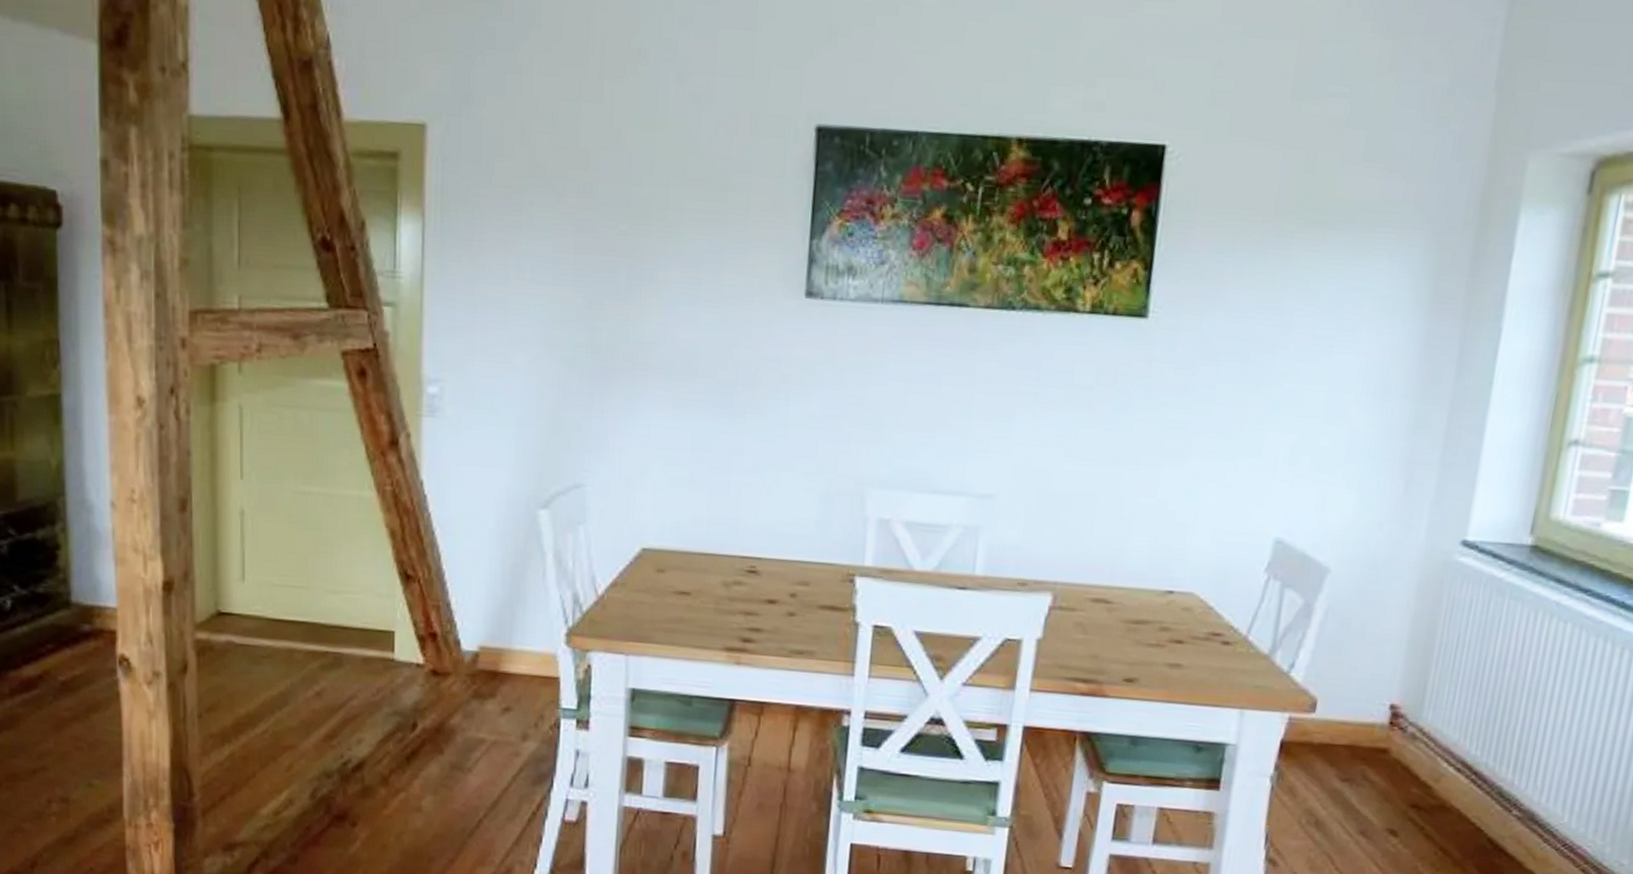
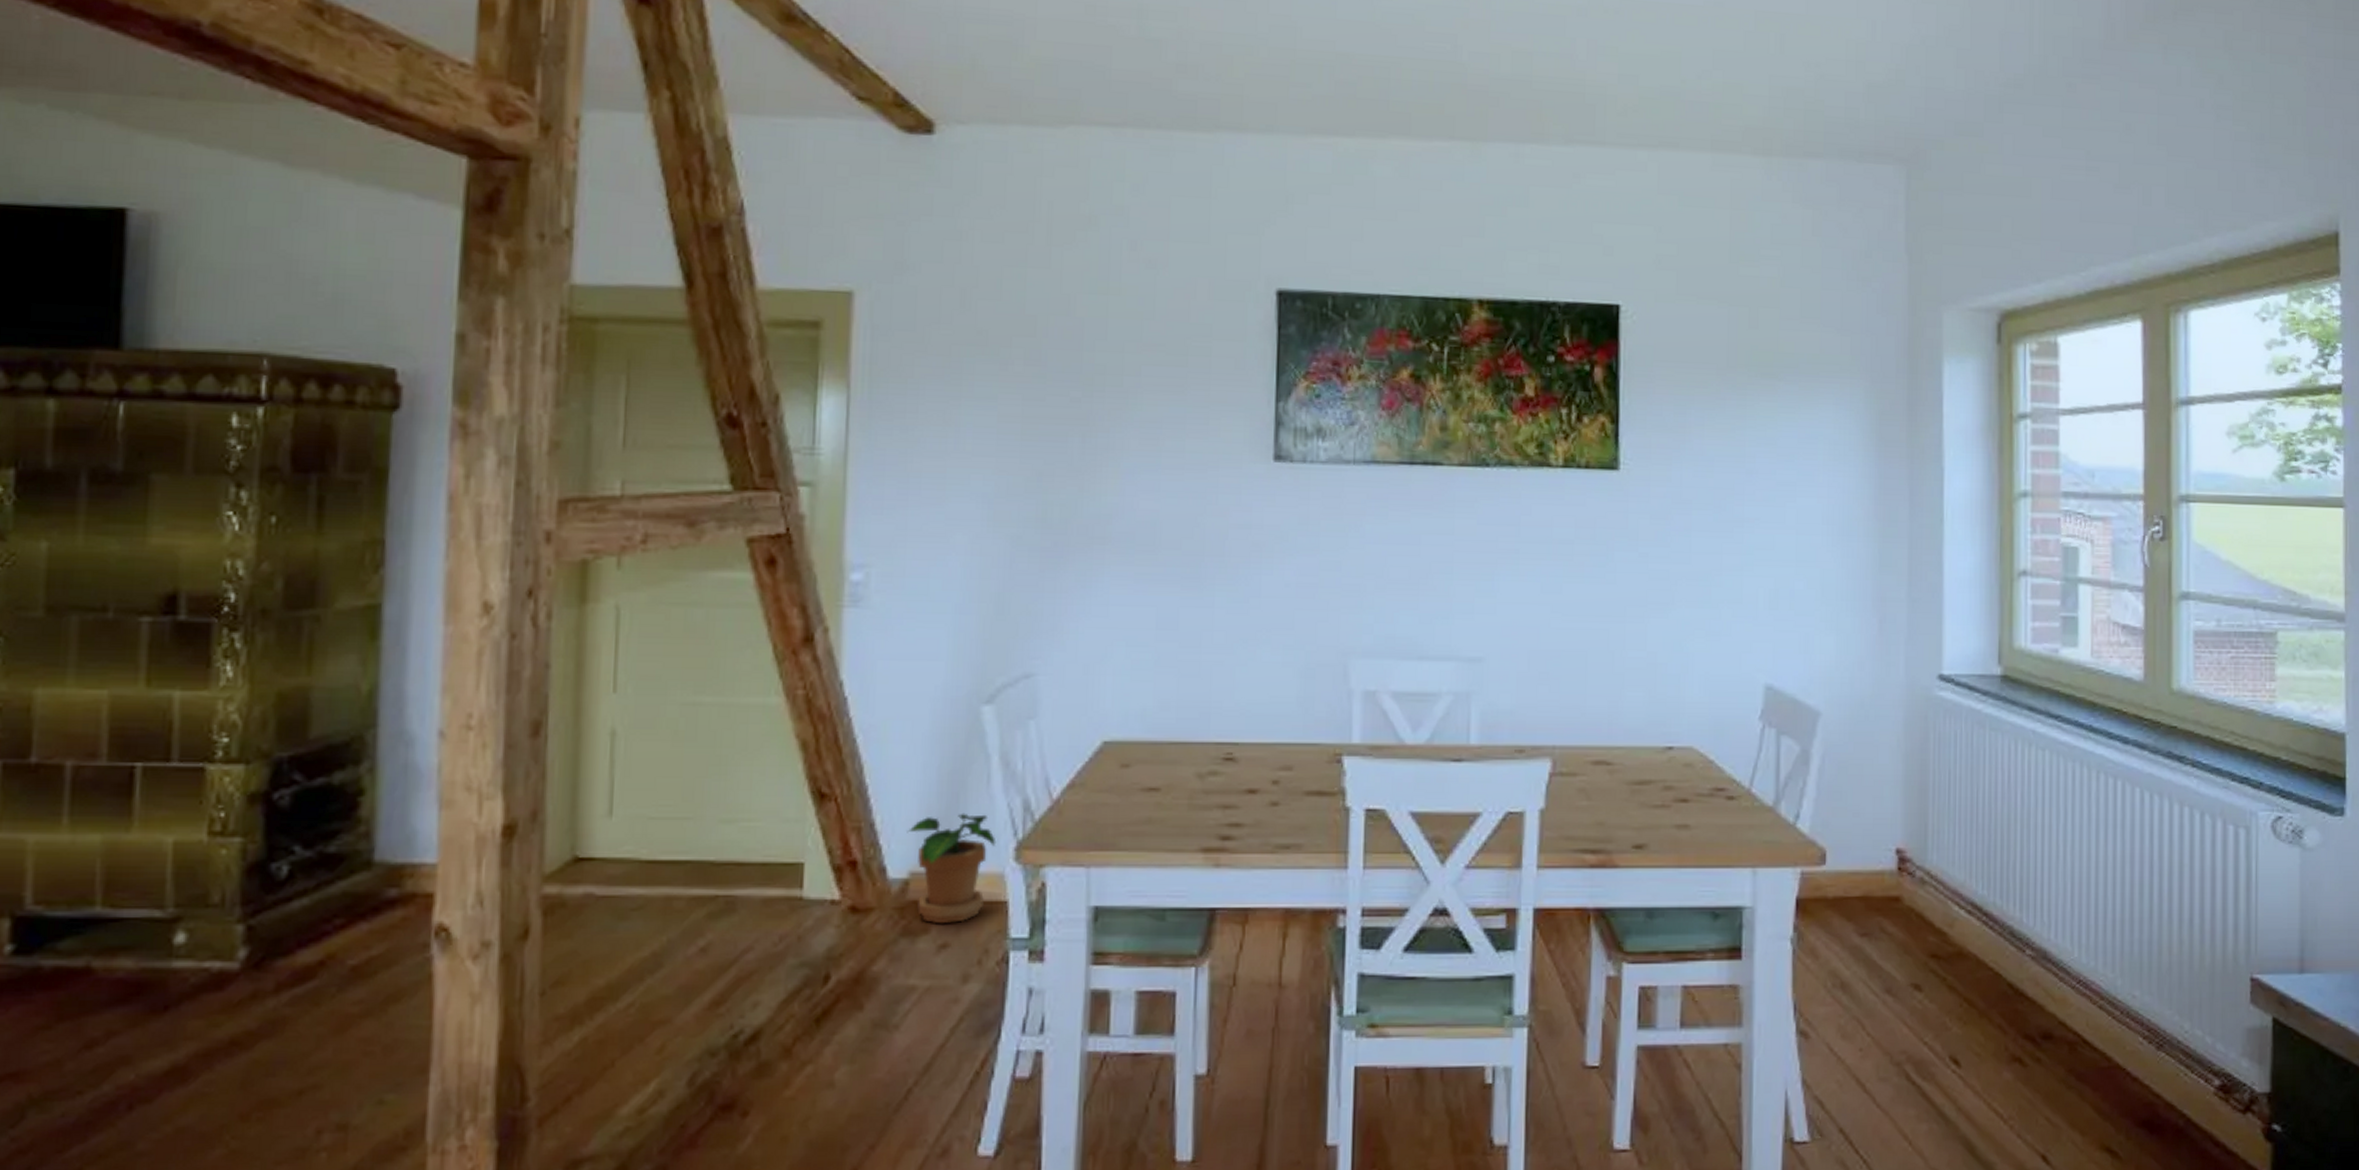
potted plant: none [477,600,551,692] -> present [907,813,997,924]

